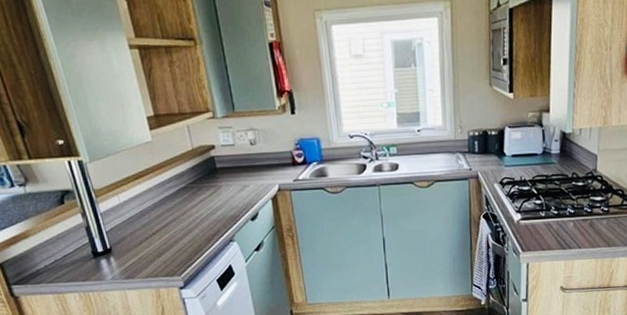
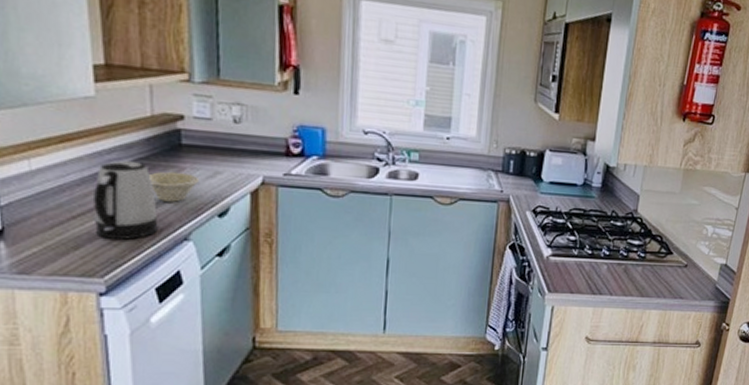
kettle: none [163,186,211,247] -> present [94,161,159,240]
bowl: none [197,189,234,214] -> present [148,171,200,202]

